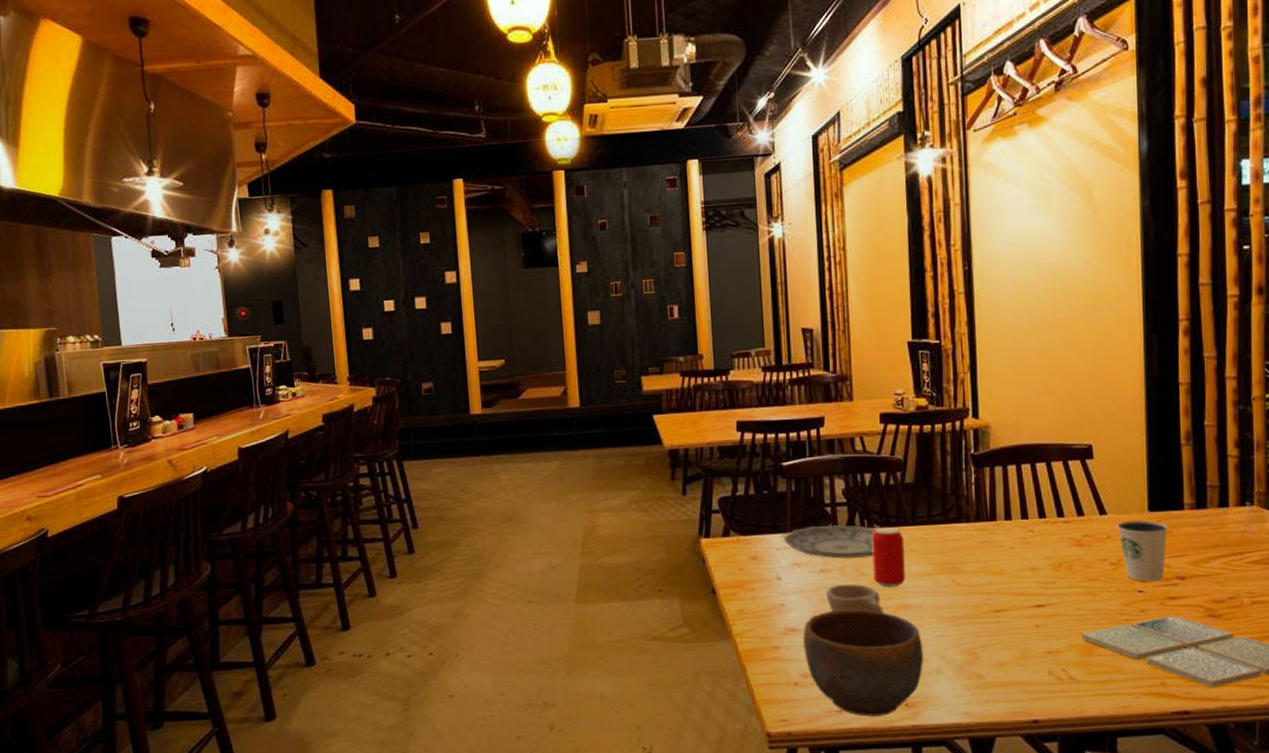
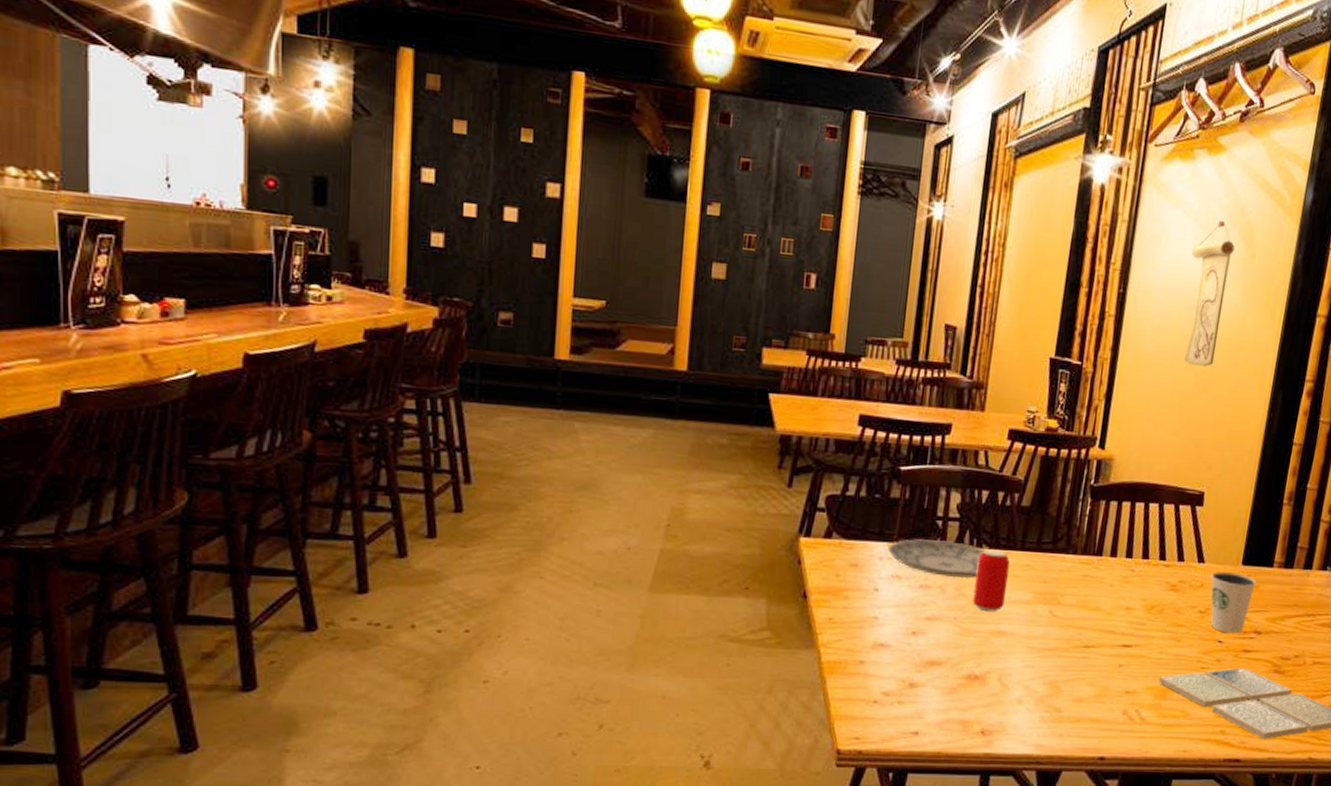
bowl: present [803,609,924,717] -> none [889,629,1009,741]
cup: present [826,583,884,613] -> none [922,602,977,637]
wall scroll: none [1031,184,1076,325] -> present [1185,220,1235,366]

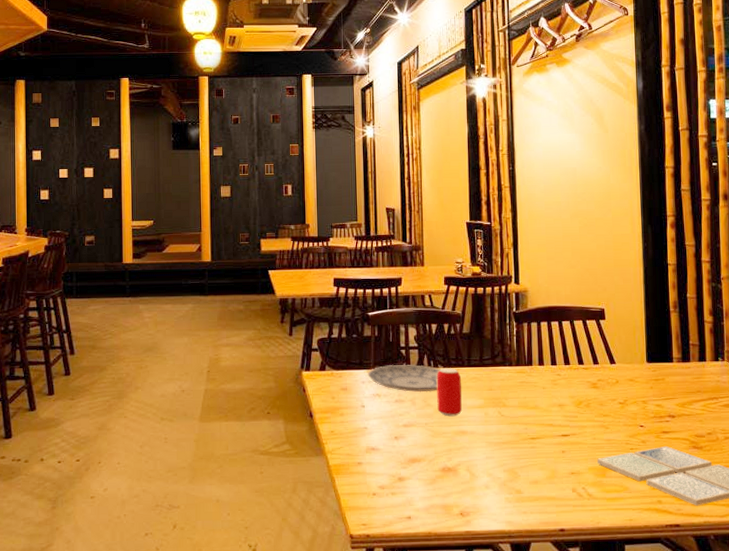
wall scroll: present [1185,220,1235,366] -> none [558,110,592,215]
dixie cup: present [1210,571,1256,634] -> none [622,369,662,419]

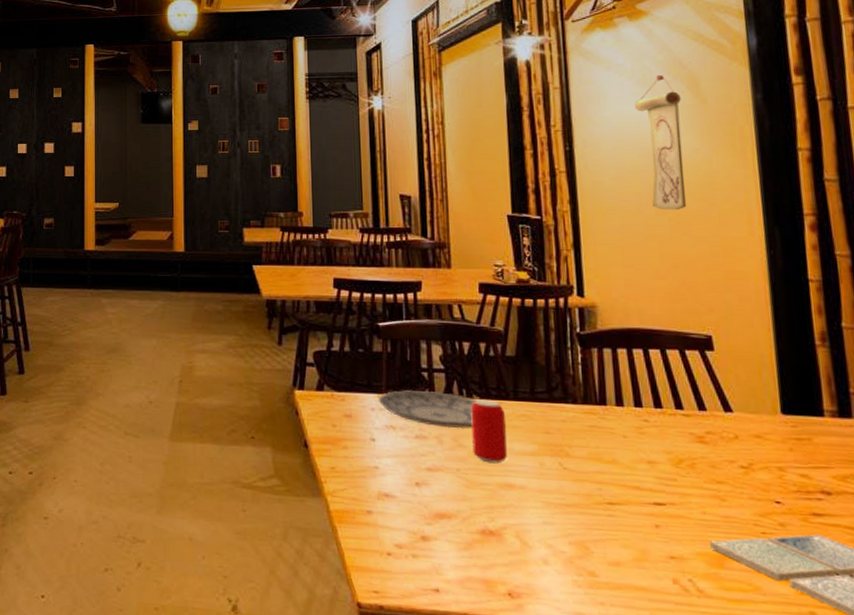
wall scroll: none [558,110,592,215] -> present [634,74,687,210]

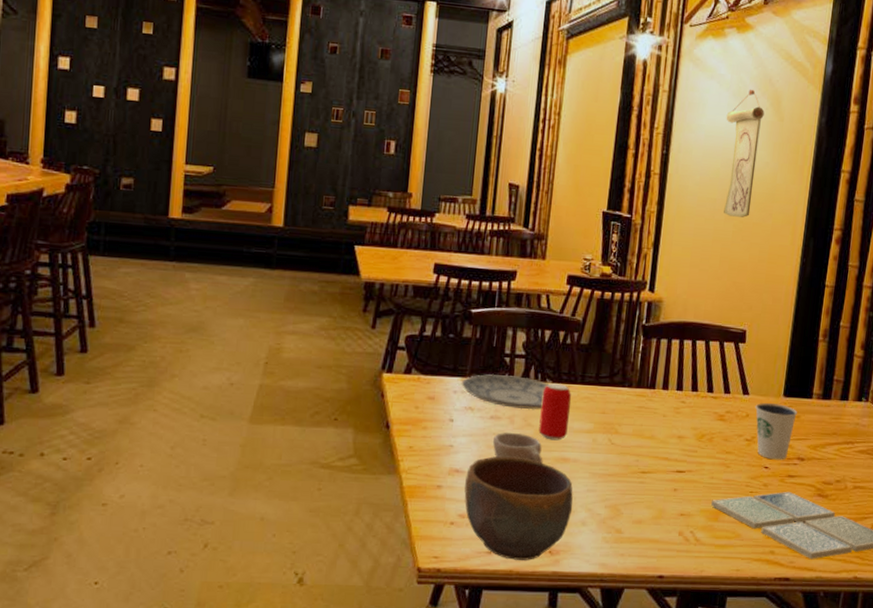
bowl: none [397,480,529,603] -> present [464,456,573,560]
cup: none [423,453,484,490] -> present [493,432,543,464]
dixie cup: none [744,421,807,494] -> present [755,402,797,460]

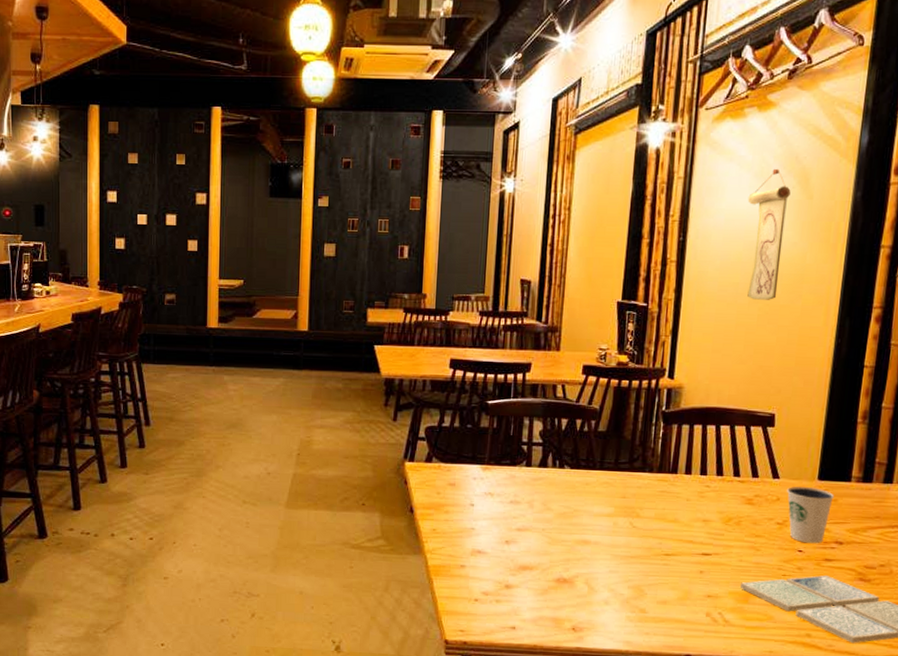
plate: present [461,374,549,410] -> none [480,461,567,495]
bowl: present [464,456,573,560] -> none [487,539,595,636]
cup: present [493,432,543,464] -> none [513,515,564,546]
beverage can: present [539,383,571,441] -> none [558,469,590,524]

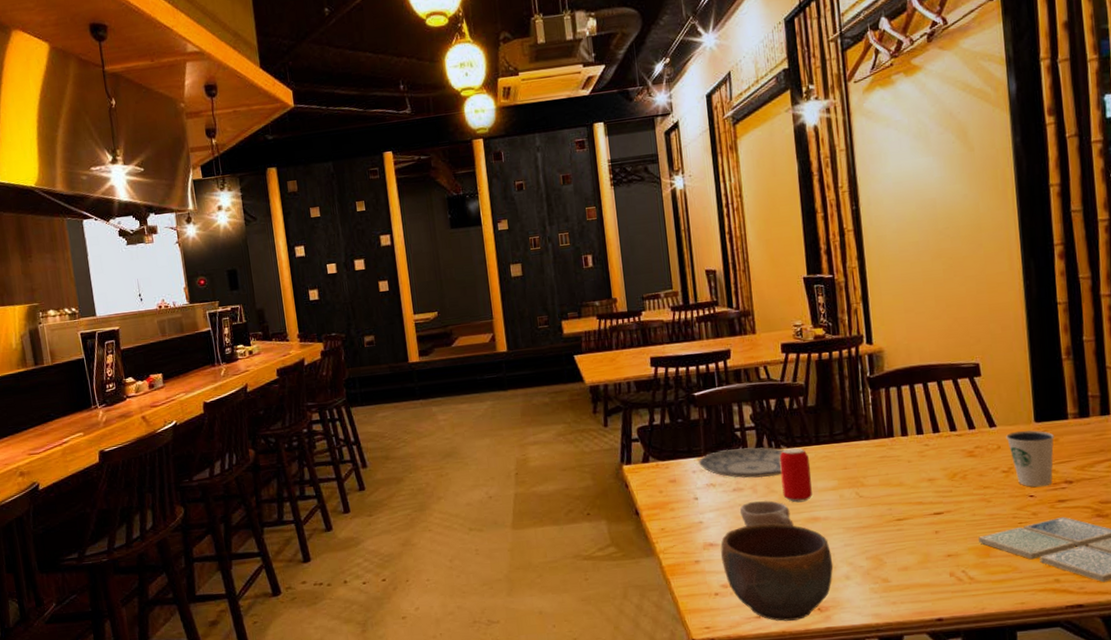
plate: none [480,461,567,495] -> present [698,447,784,479]
bowl: none [487,539,595,636] -> present [720,523,834,621]
cup: none [513,515,564,546] -> present [740,500,794,527]
beverage can: none [558,469,590,524] -> present [779,447,812,503]
wall scroll: present [747,168,791,300] -> none [911,127,958,256]

